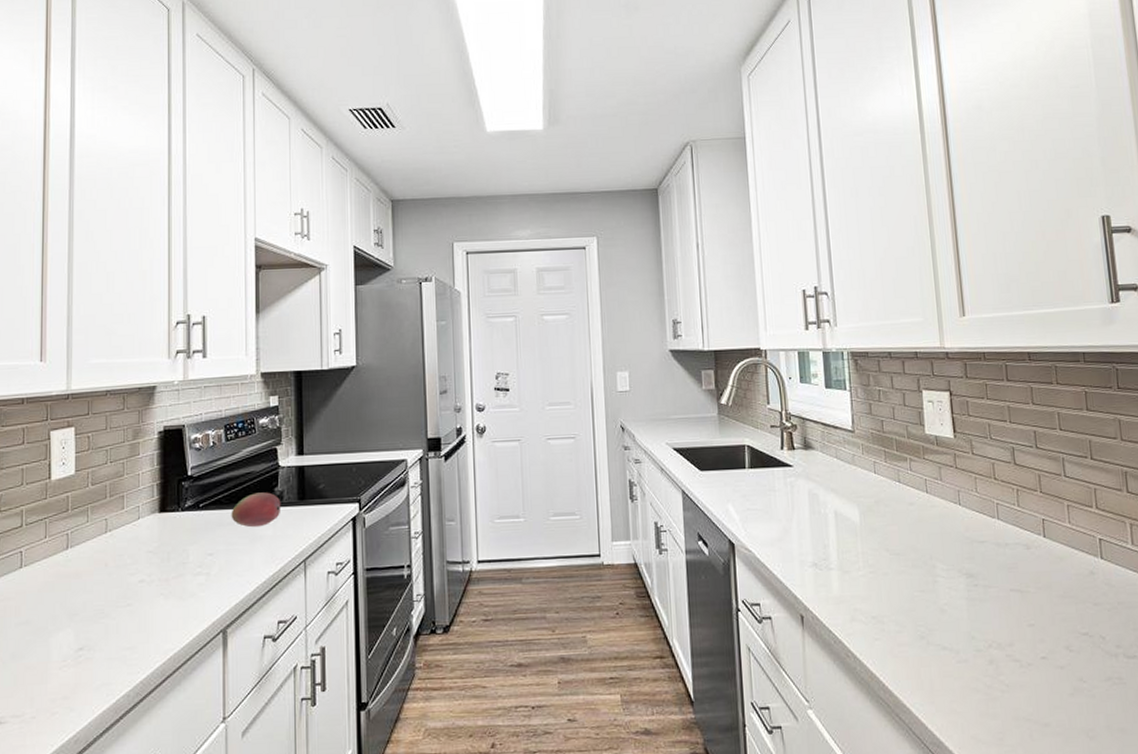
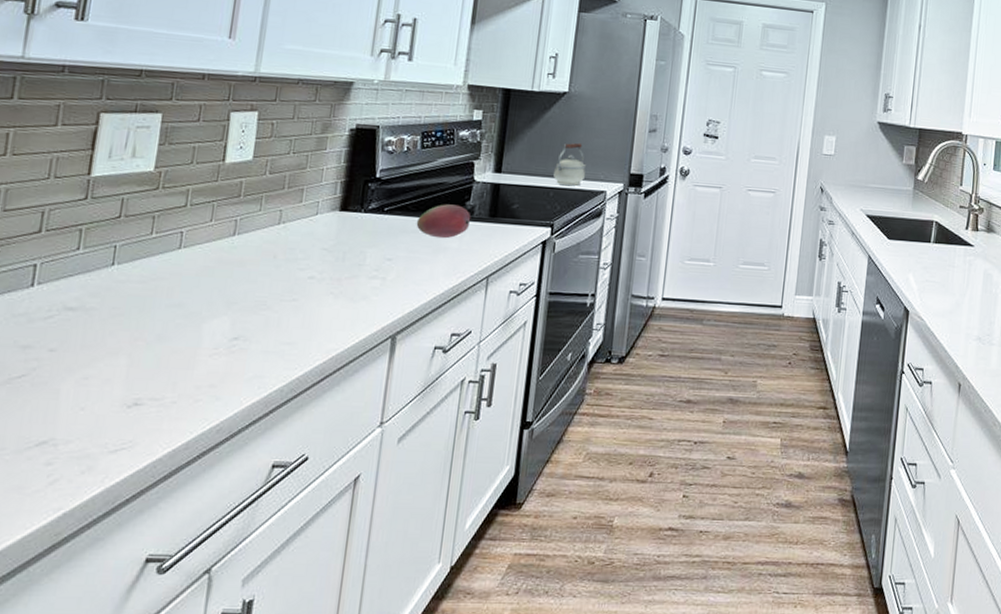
kettle: none [353,414,385,459] -> present [553,142,586,186]

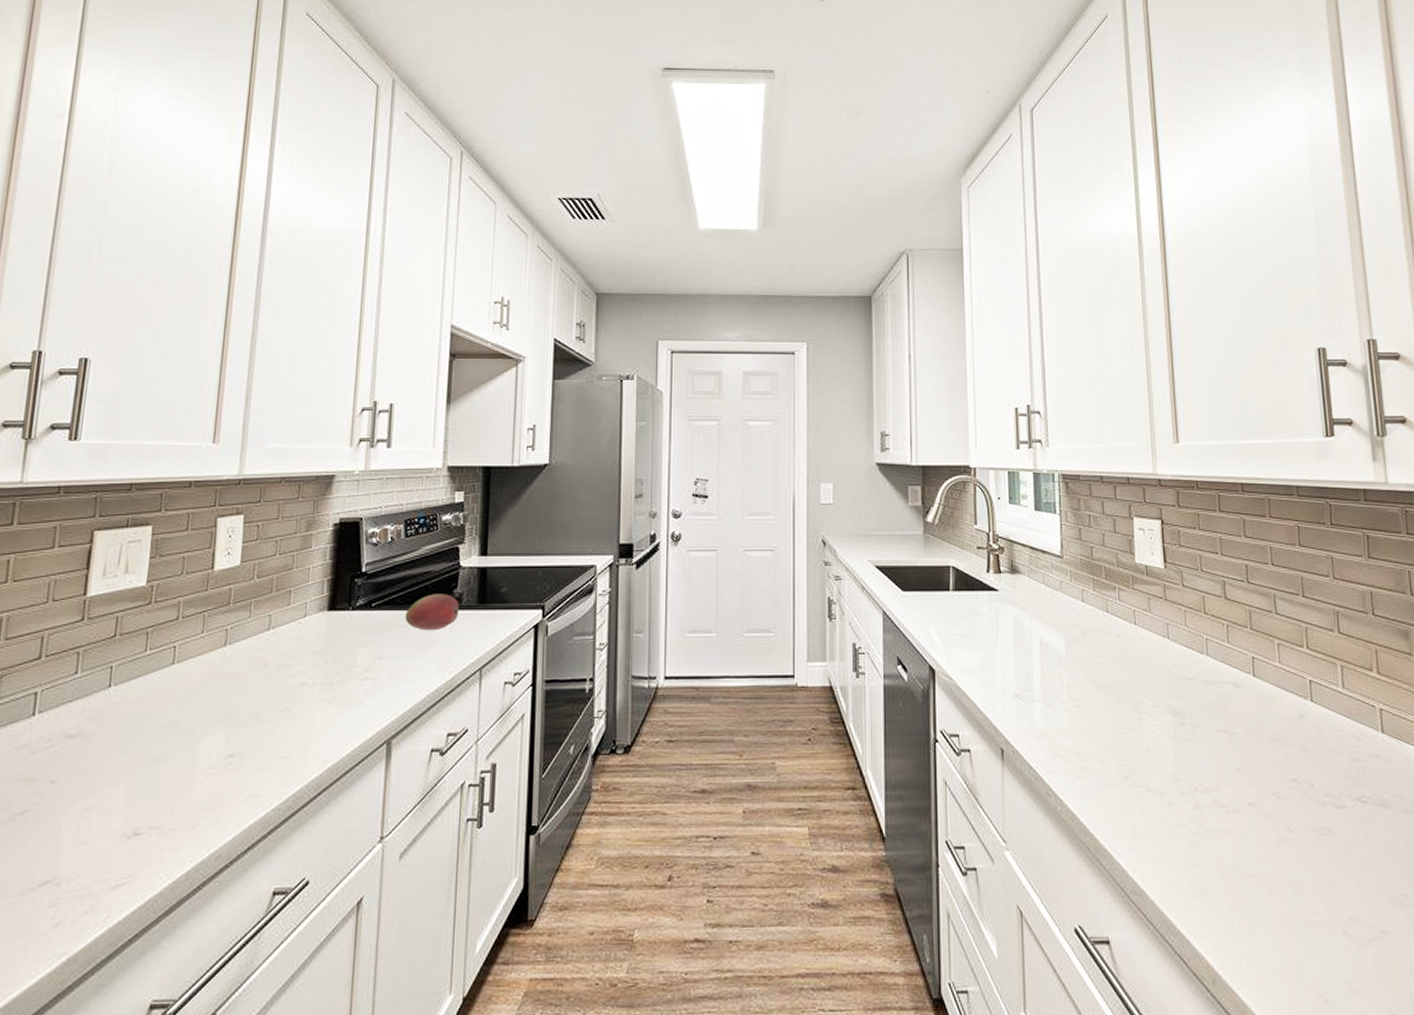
kettle: present [553,142,586,186] -> none [539,516,574,562]

